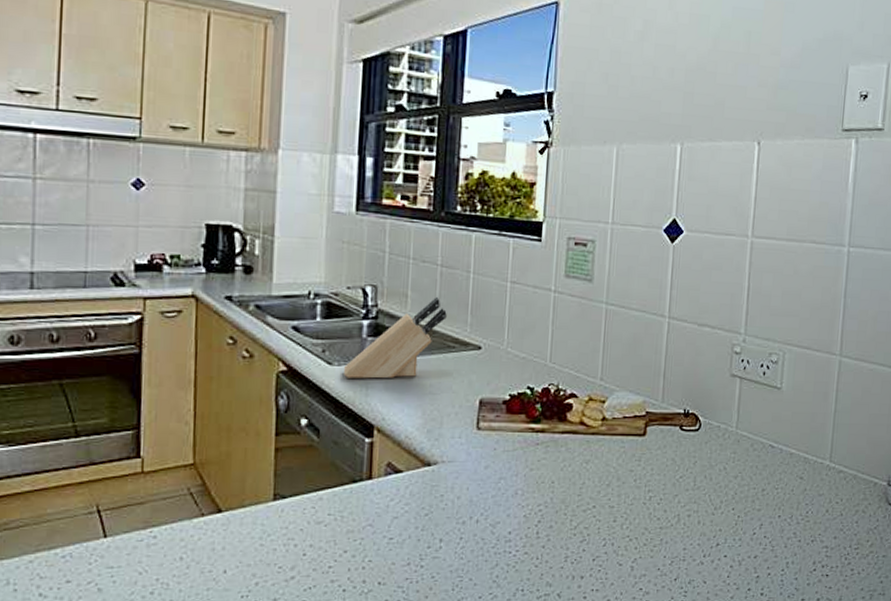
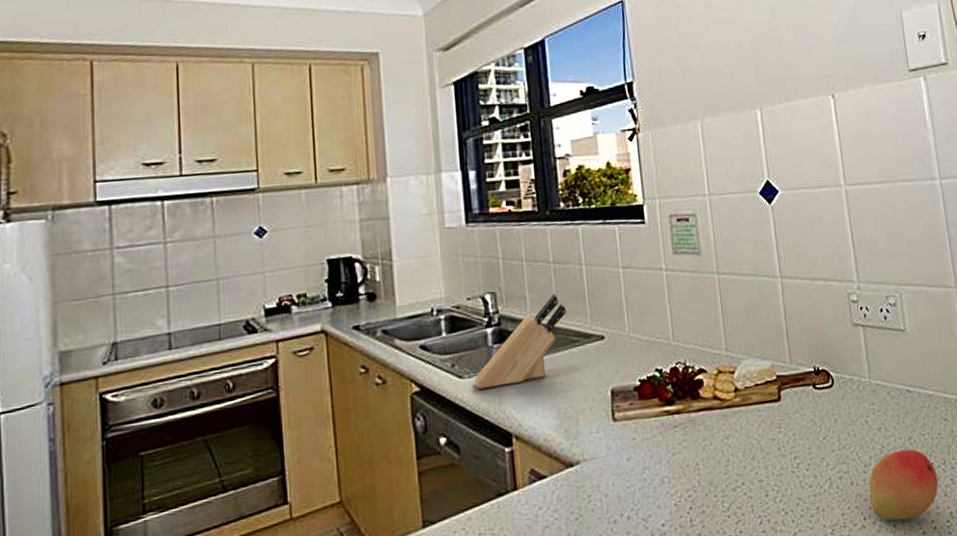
fruit: none [712,500,782,563] -> present [869,449,939,521]

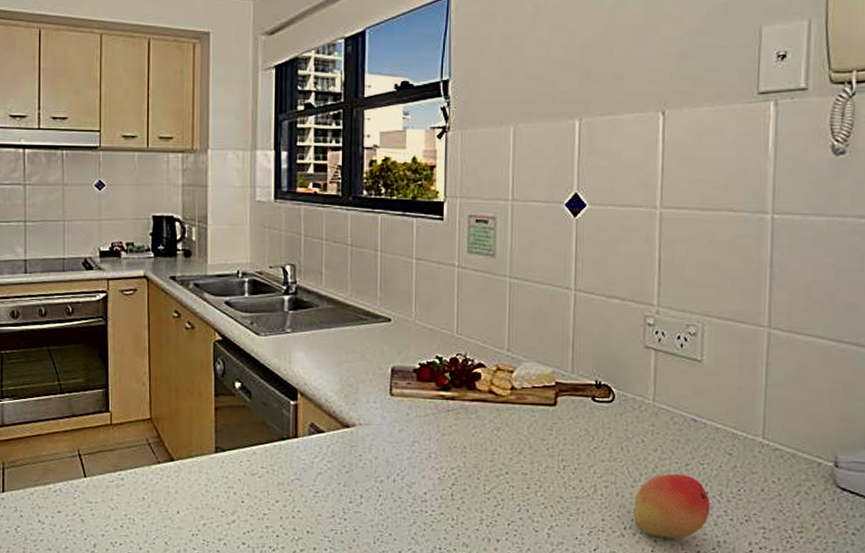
knife block: present [475,293,566,389] -> none [270,273,358,348]

